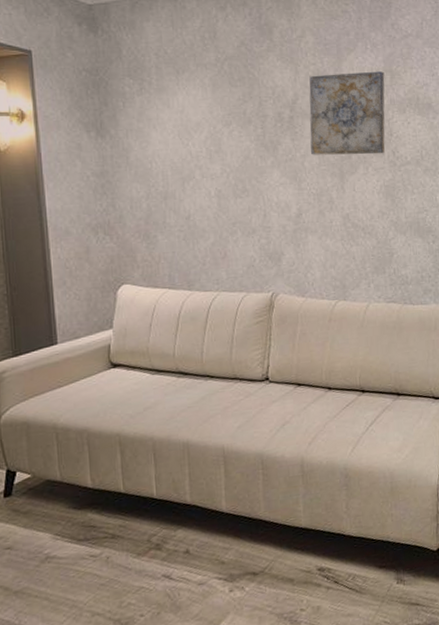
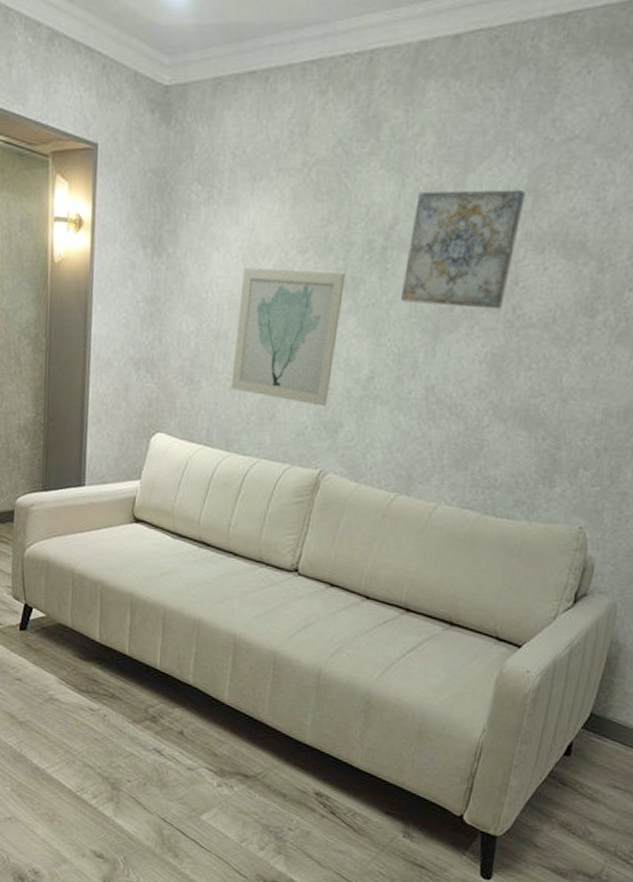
wall art: none [180,138,269,242] -> present [230,268,346,407]

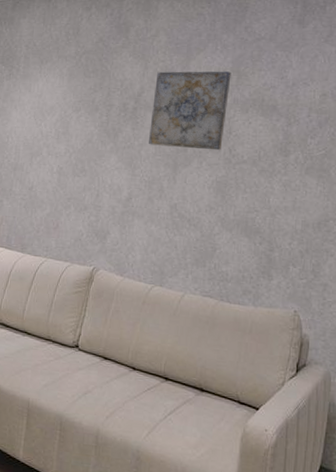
wall art: present [230,268,346,407] -> none [25,121,108,219]

